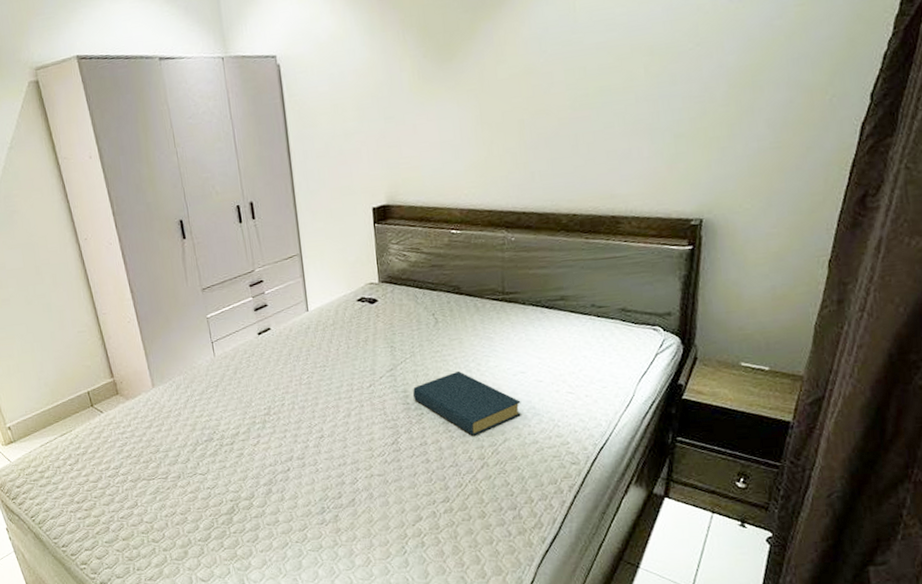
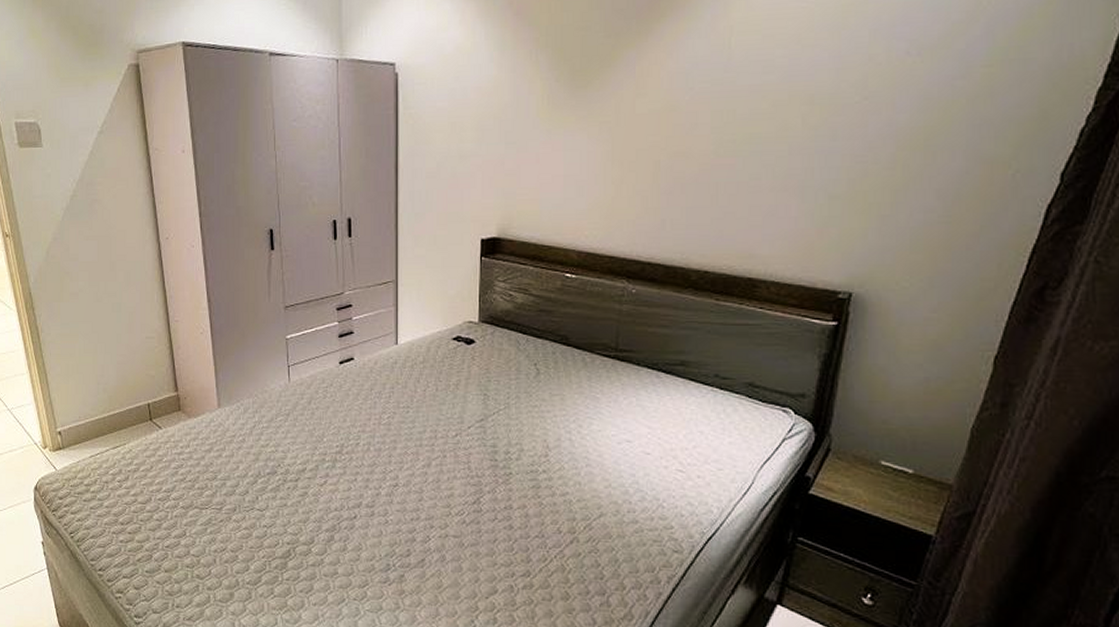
hardback book: present [413,370,521,436] -> none [503,430,623,506]

